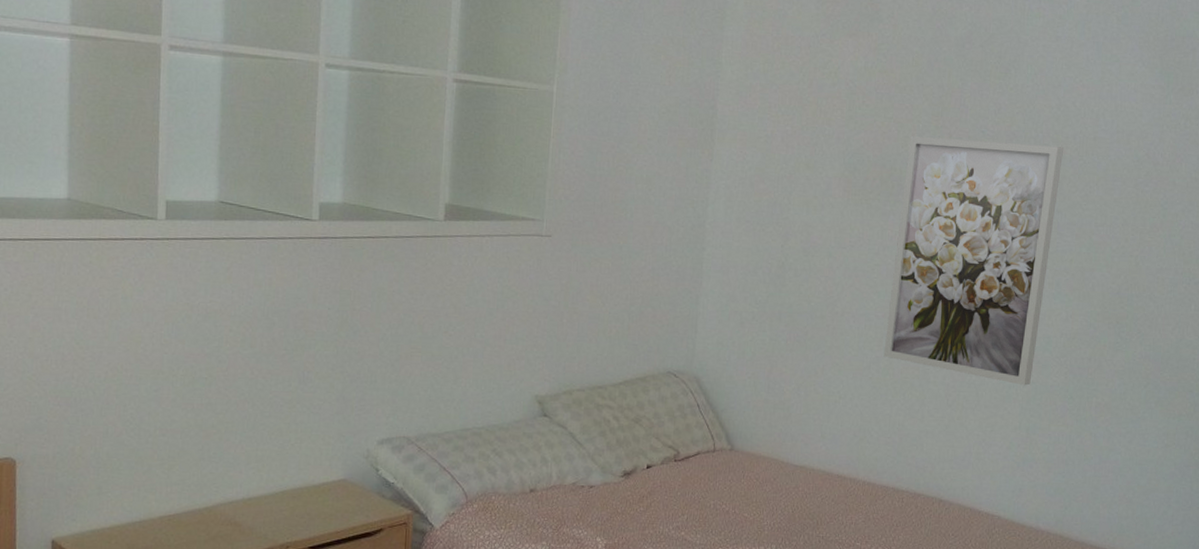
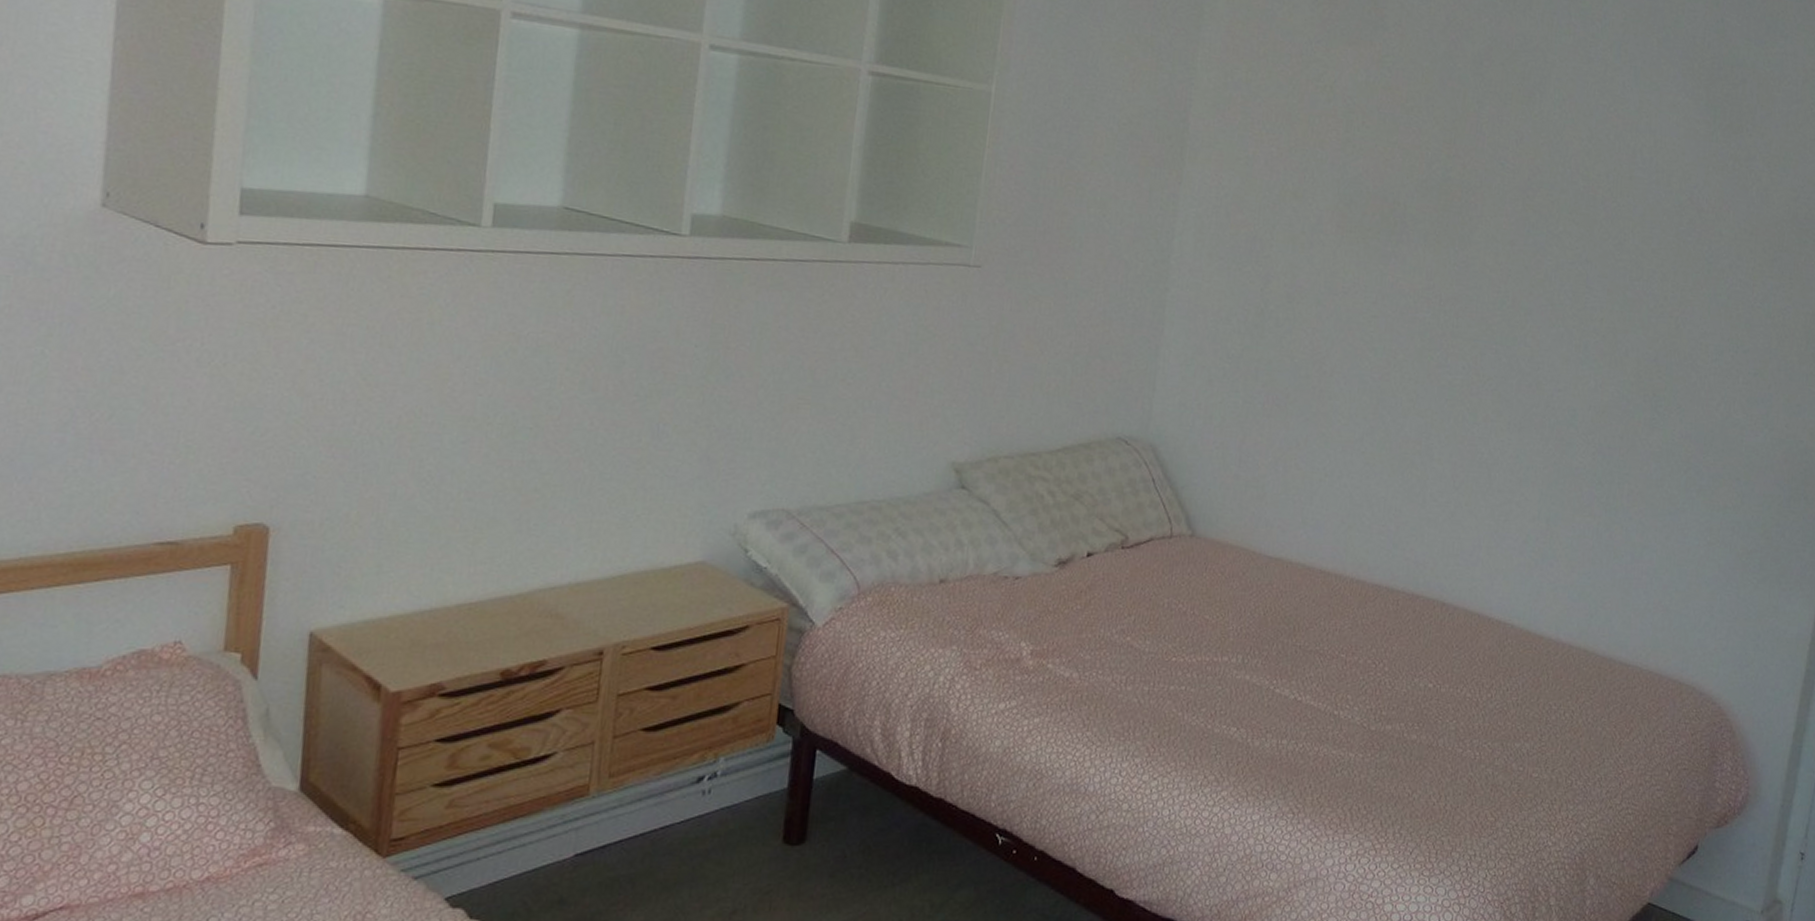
wall art: present [883,136,1064,386] -> none [1379,165,1596,467]

